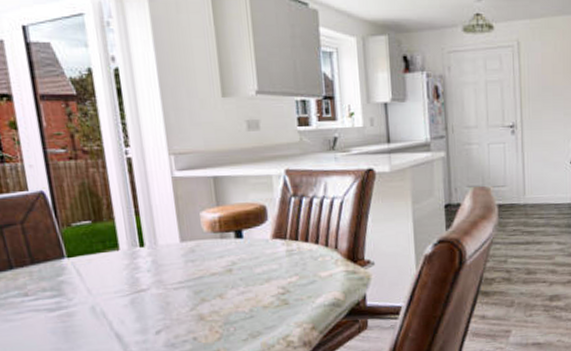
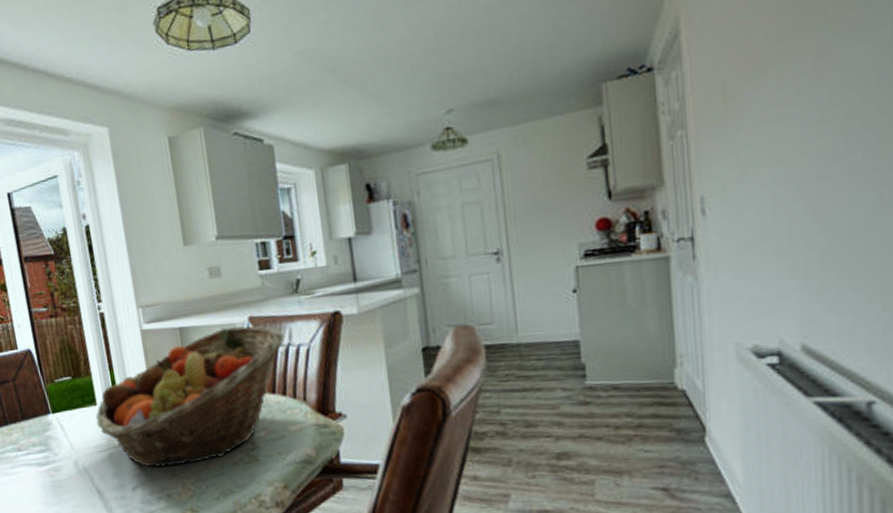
fruit basket: none [117,178,320,312] -> present [95,325,285,468]

